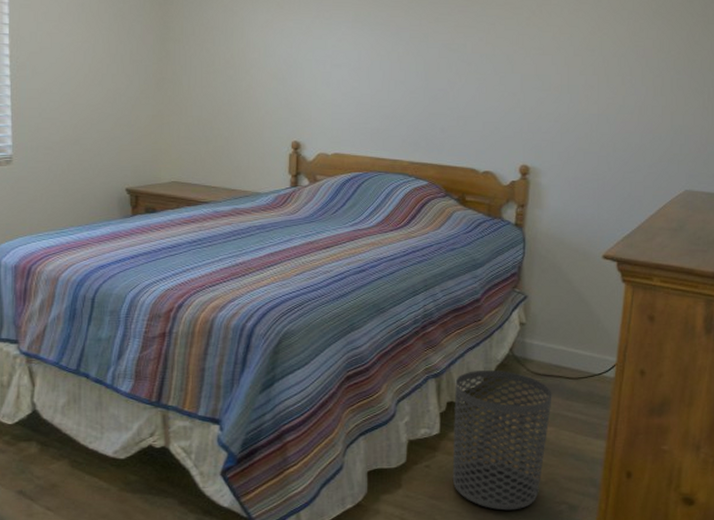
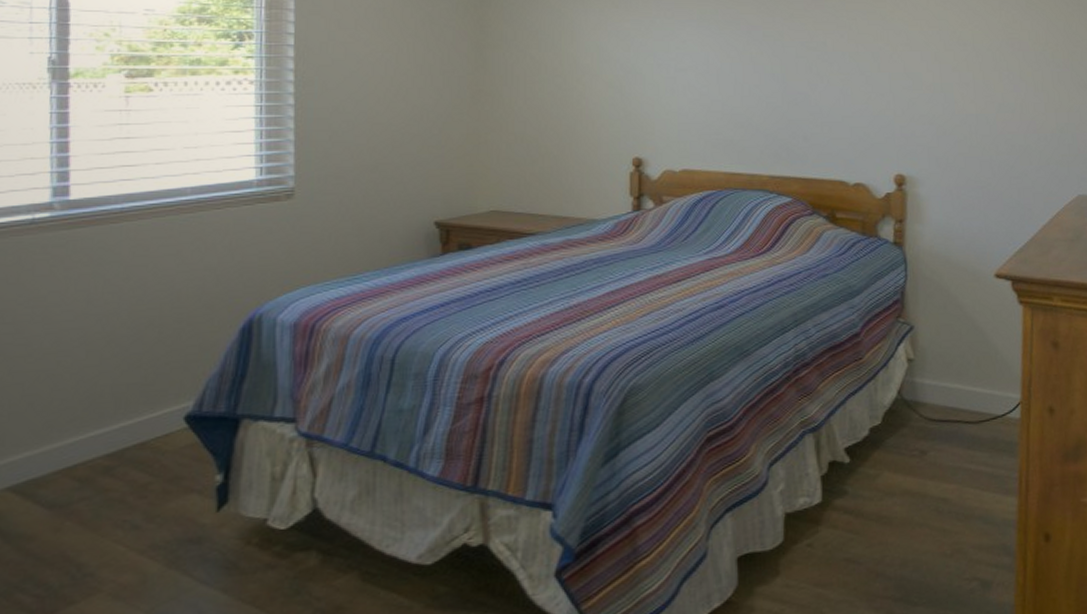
waste bin: present [452,370,552,511] -> none [837,418,951,595]

